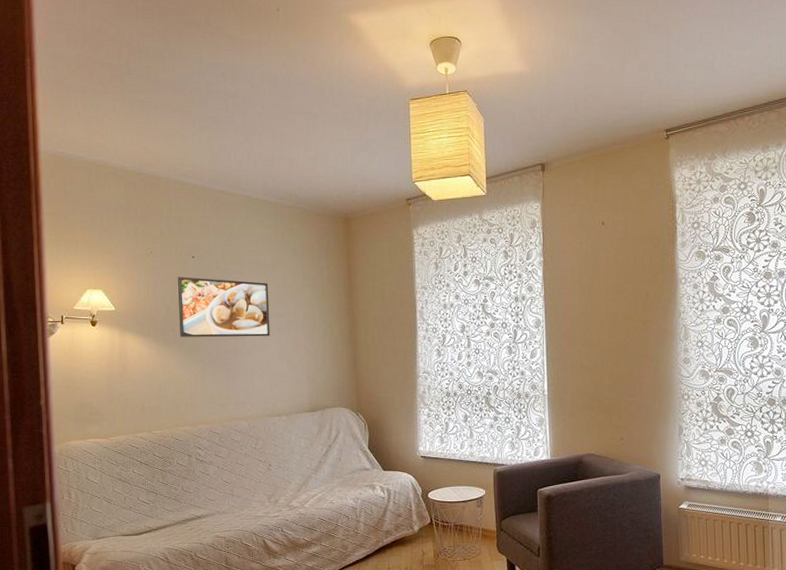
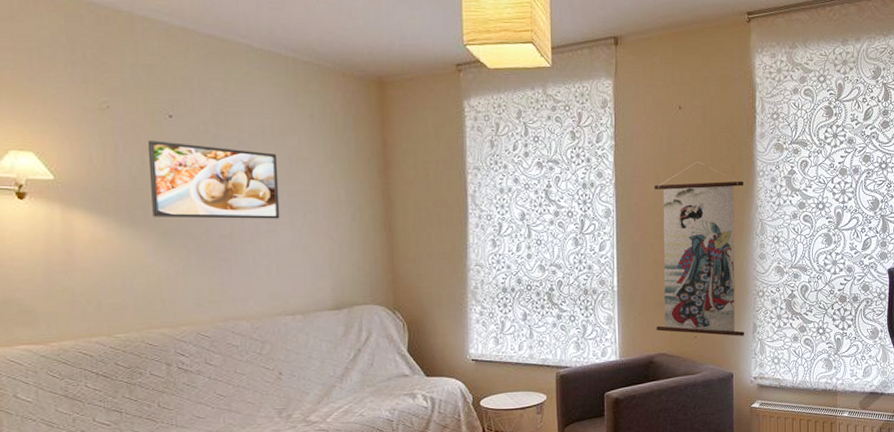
wall scroll: none [580,271,671,438] -> present [654,161,745,336]

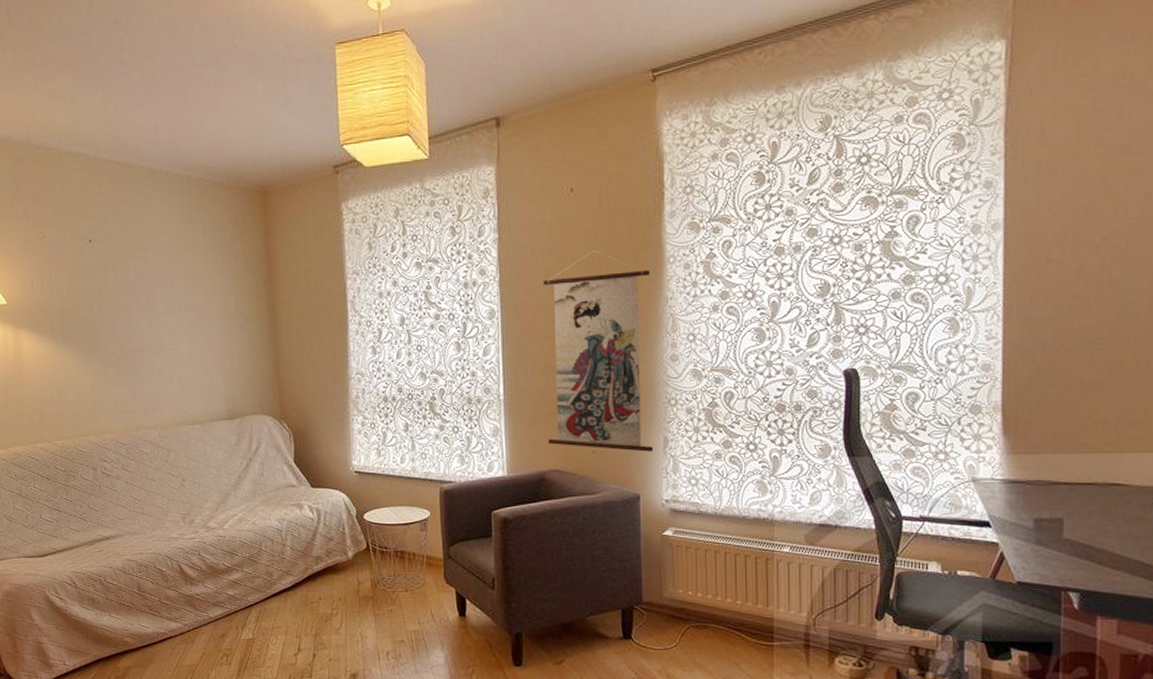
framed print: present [148,140,280,219] -> none [74,264,180,335]

